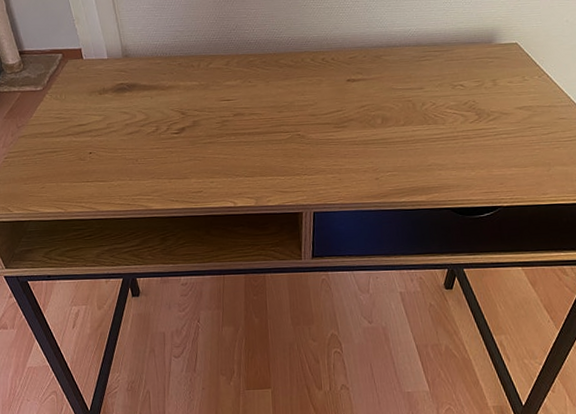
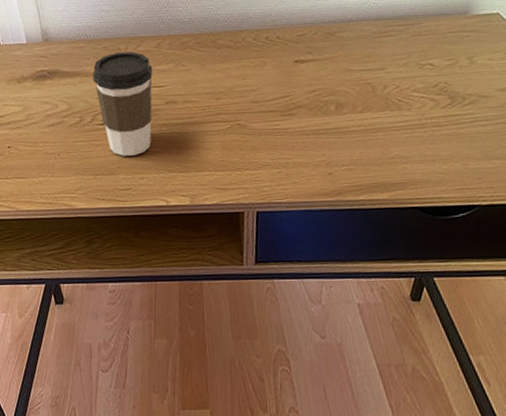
coffee cup: none [168,68,223,162] -> present [93,51,153,156]

